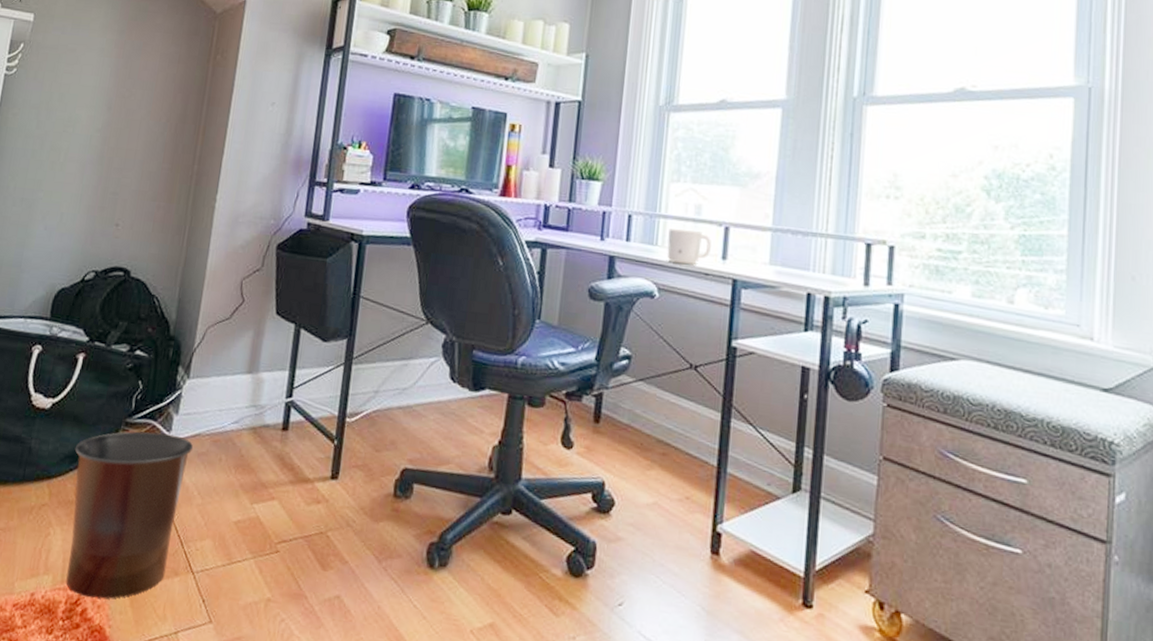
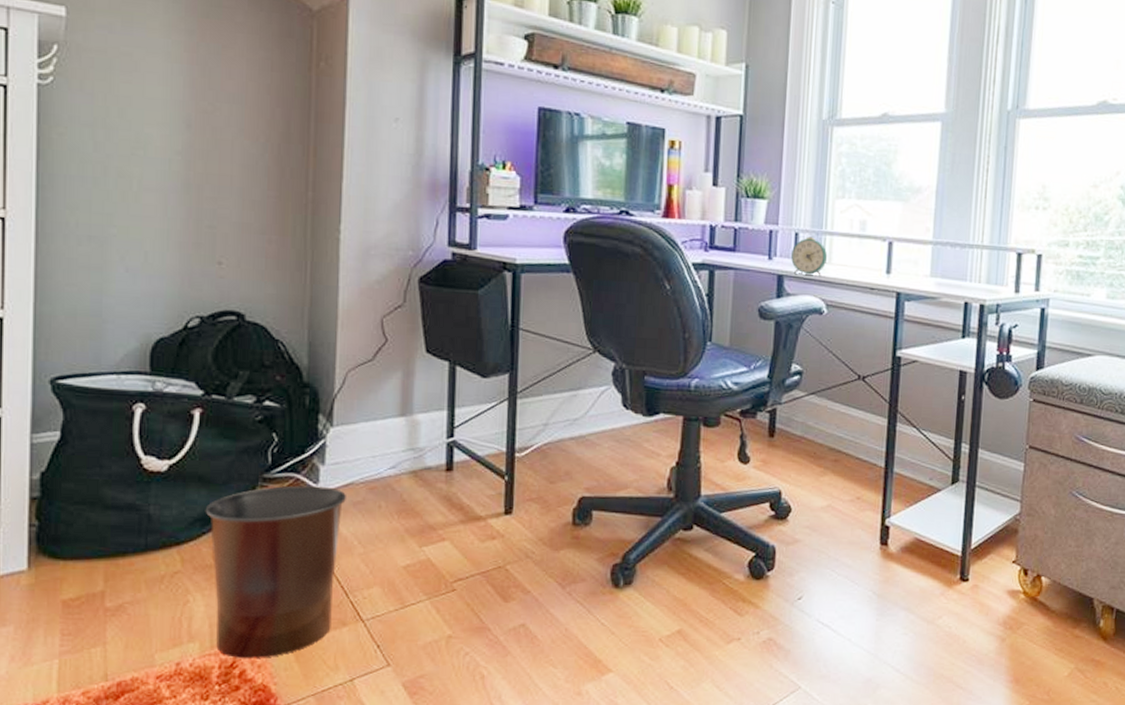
alarm clock: none [622,219,661,258] -> present [790,237,828,275]
mug: present [666,229,711,264] -> none [833,245,876,280]

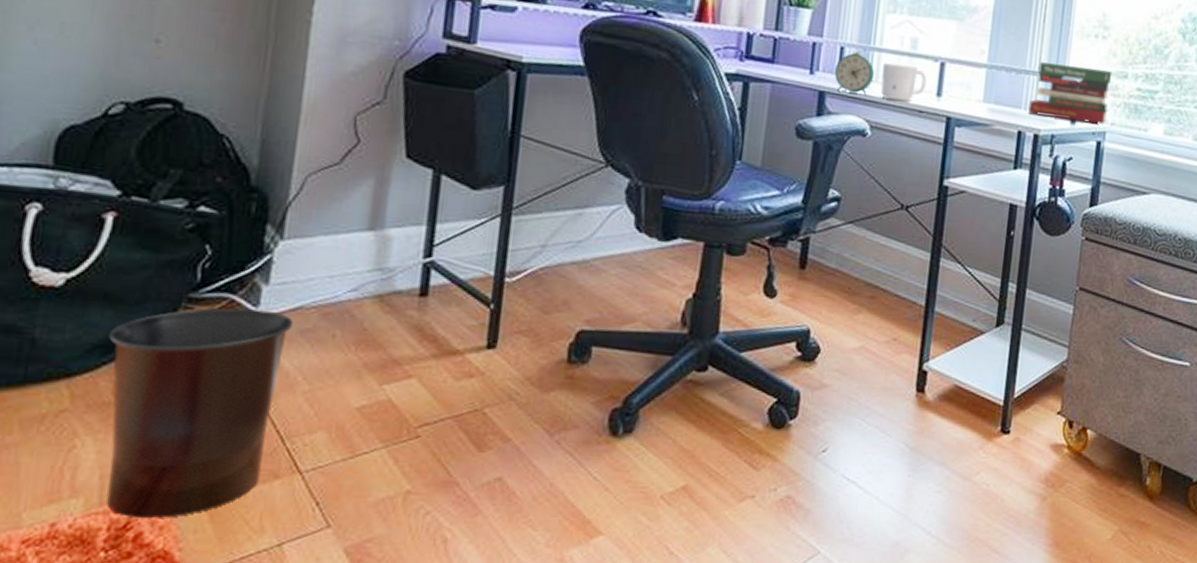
mug: none [833,245,876,280] -> present [880,63,927,101]
books: none [974,236,1054,292] -> present [1028,62,1113,125]

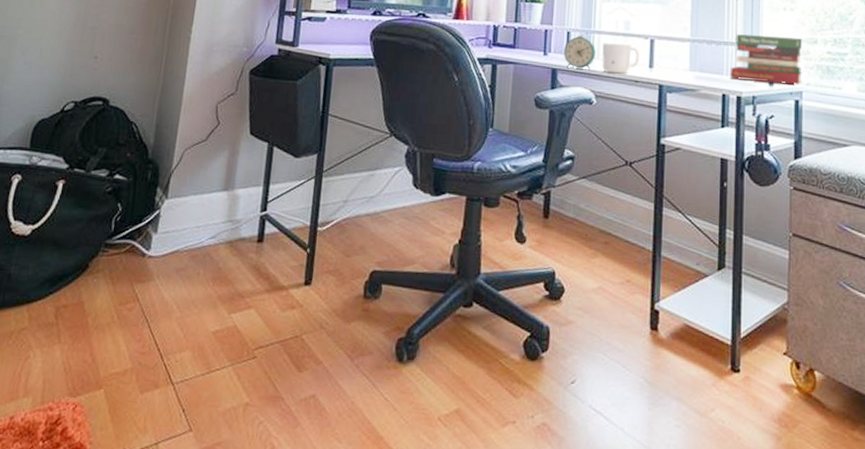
waste bin: present [106,308,293,518] -> none [46,251,172,417]

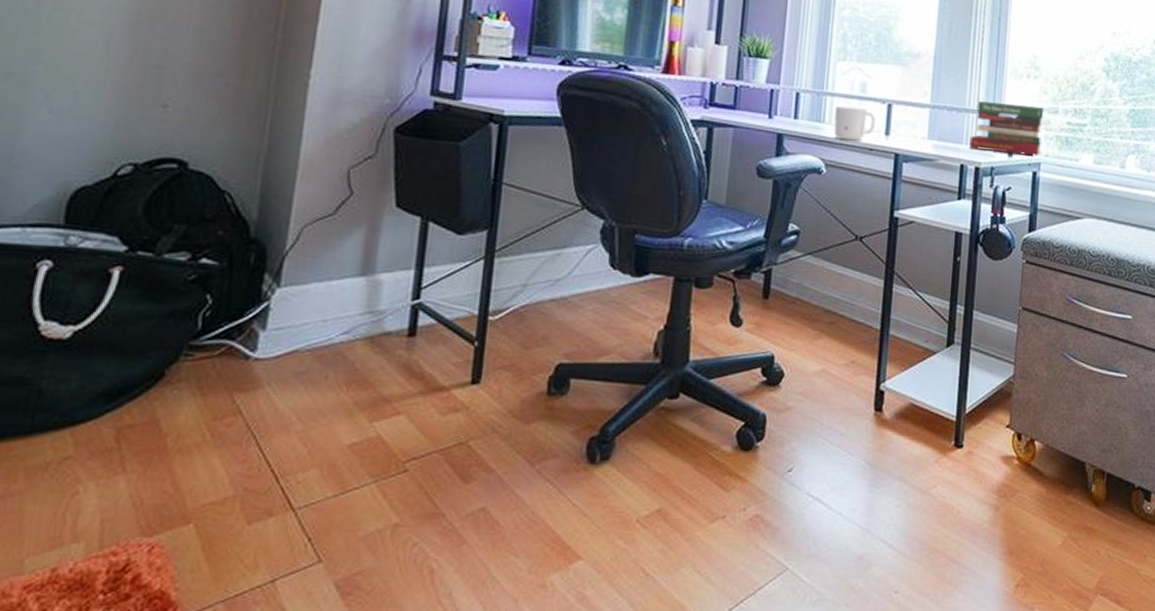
alarm clock: present [563,35,596,69] -> none [790,97,828,135]

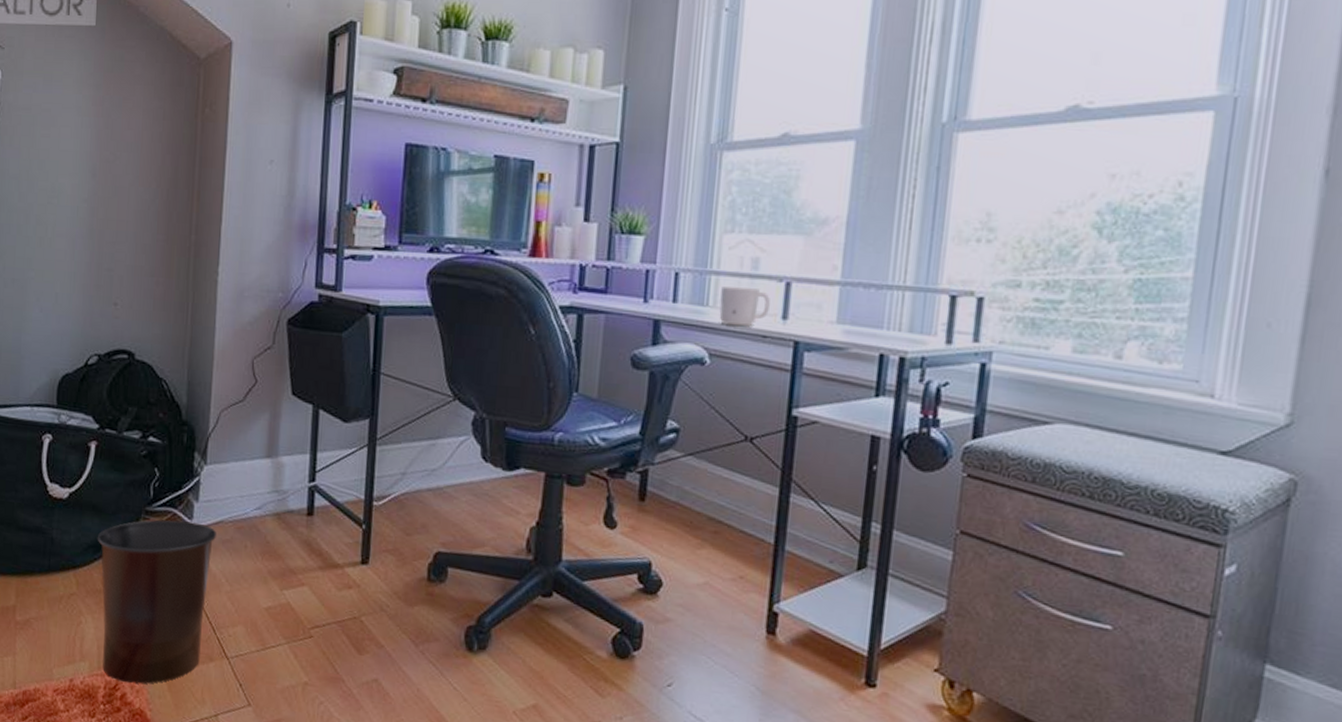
waste bin: none [106,354,288,560] -> present [97,519,216,684]
books: present [969,101,1044,156] -> none [892,275,1001,343]

